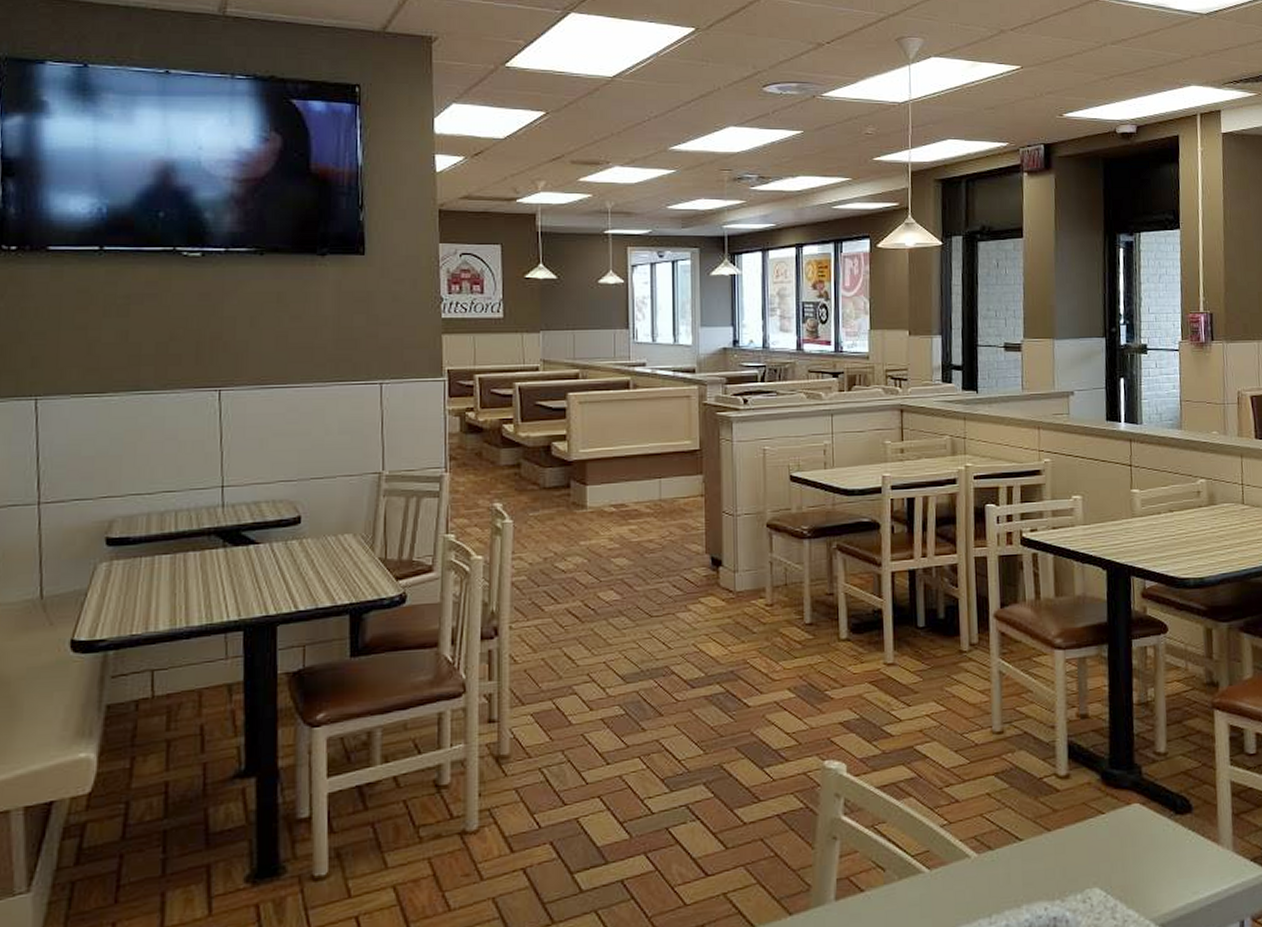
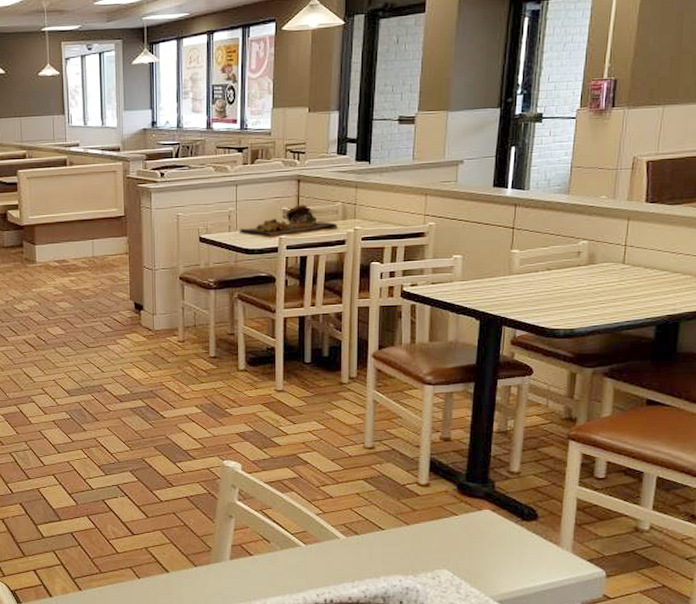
food tray: none [836,438,947,476] -> present [238,204,338,238]

